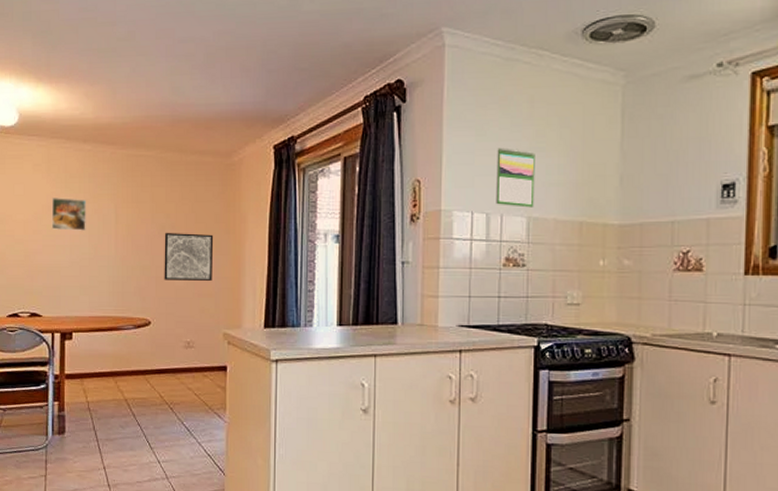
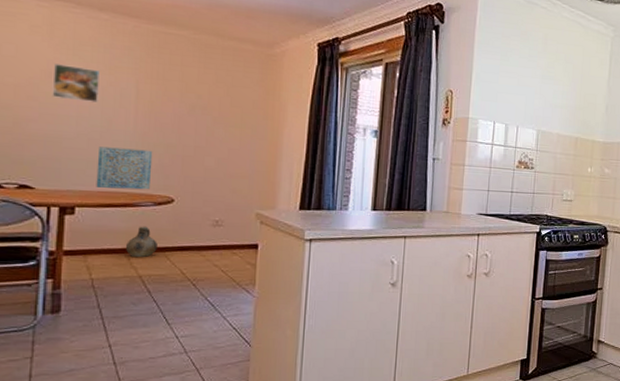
wall art: none [87,273,131,313] -> present [96,146,153,190]
ceramic jug: none [112,349,139,380] -> present [125,226,157,257]
wall art: present [164,232,214,281] -> none [192,112,250,163]
calendar: present [496,147,535,208] -> none [514,72,546,123]

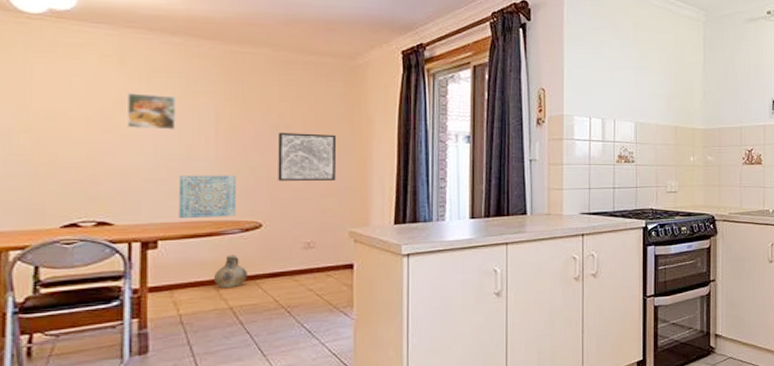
wall art: none [192,112,250,163] -> present [277,132,337,181]

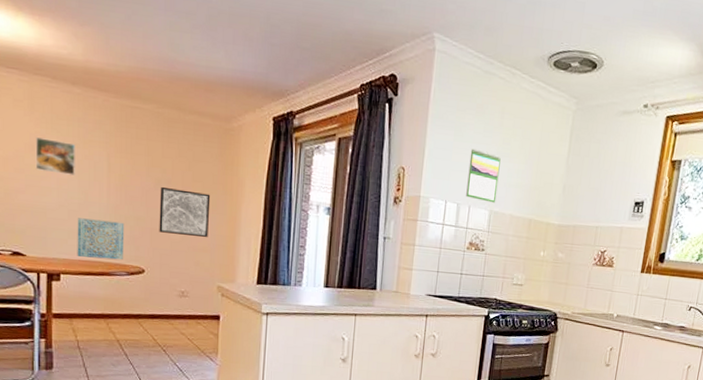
ceramic jug: present [213,254,247,288] -> none [104,294,131,323]
calendar: none [609,64,640,114] -> present [466,148,501,203]

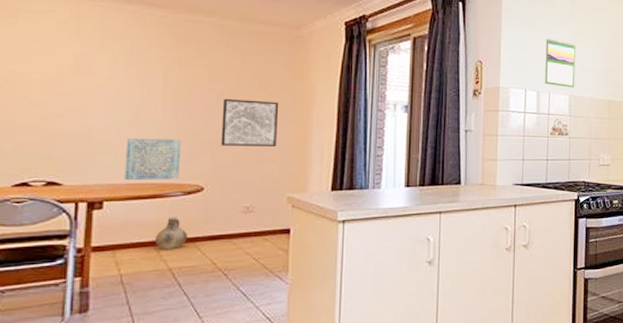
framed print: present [35,137,75,175] -> none [80,58,127,94]
ceramic jug: none [104,294,131,323] -> present [154,217,187,249]

